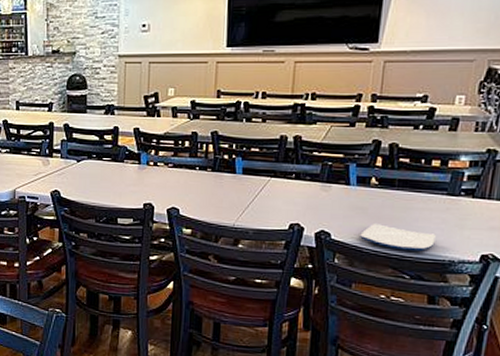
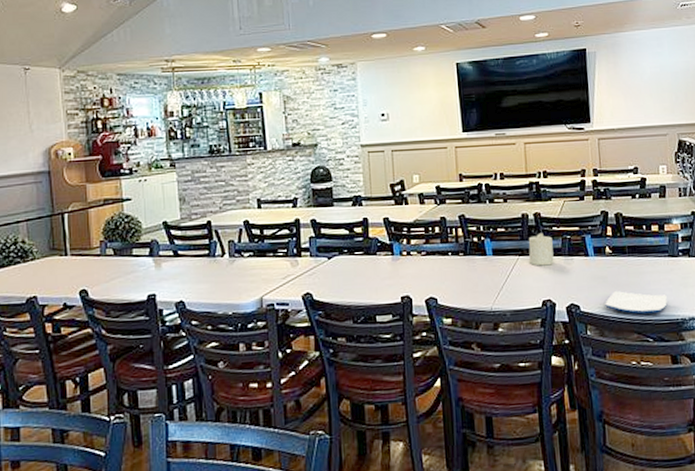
candle: none [280,156,311,190] -> present [528,232,554,266]

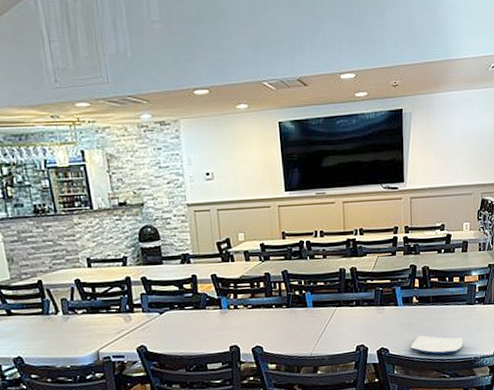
candle: present [528,232,554,266] -> none [345,285,368,316]

